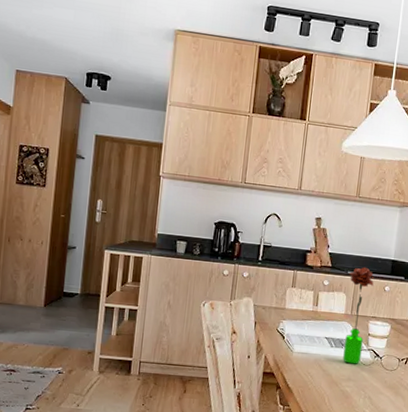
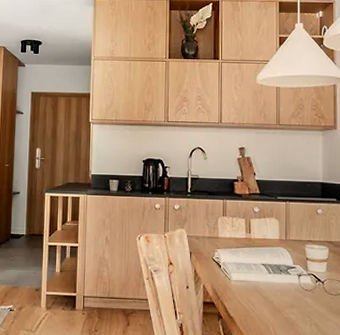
flower: present [343,267,375,364] -> none [278,191,305,290]

